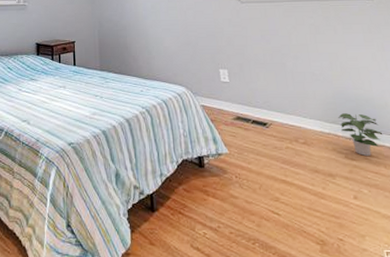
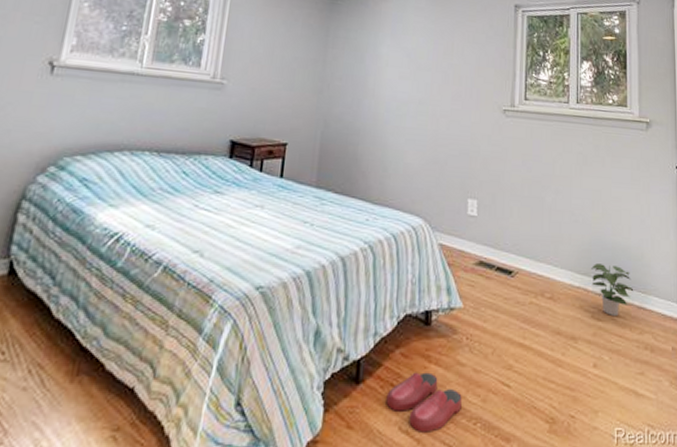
slippers: none [177,203,240,250] -> present [386,372,462,433]

